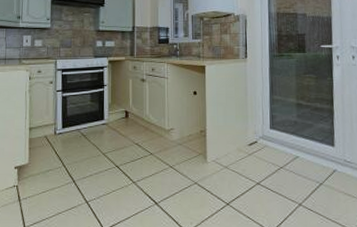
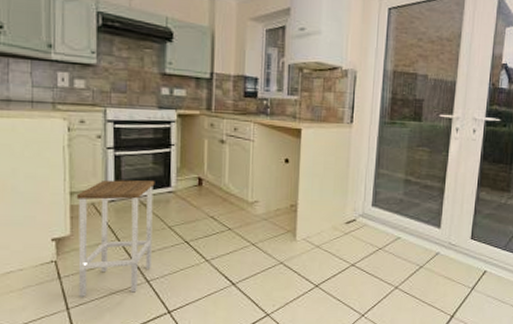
step stool: none [34,116,92,217] -> present [76,180,155,297]

